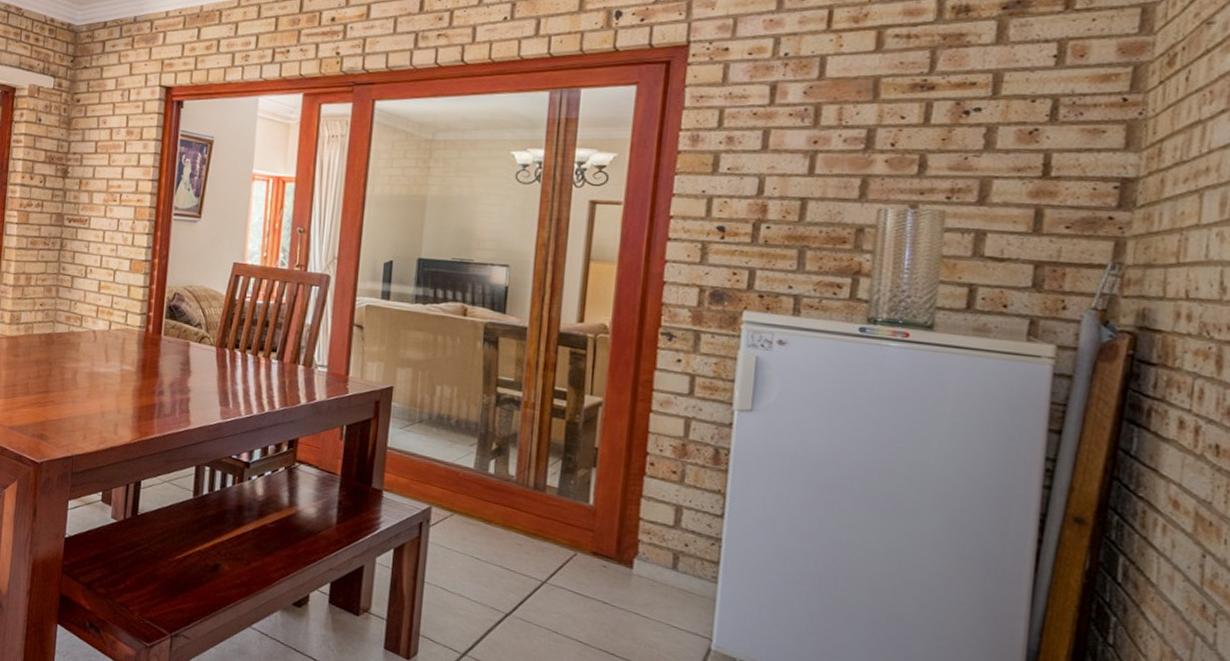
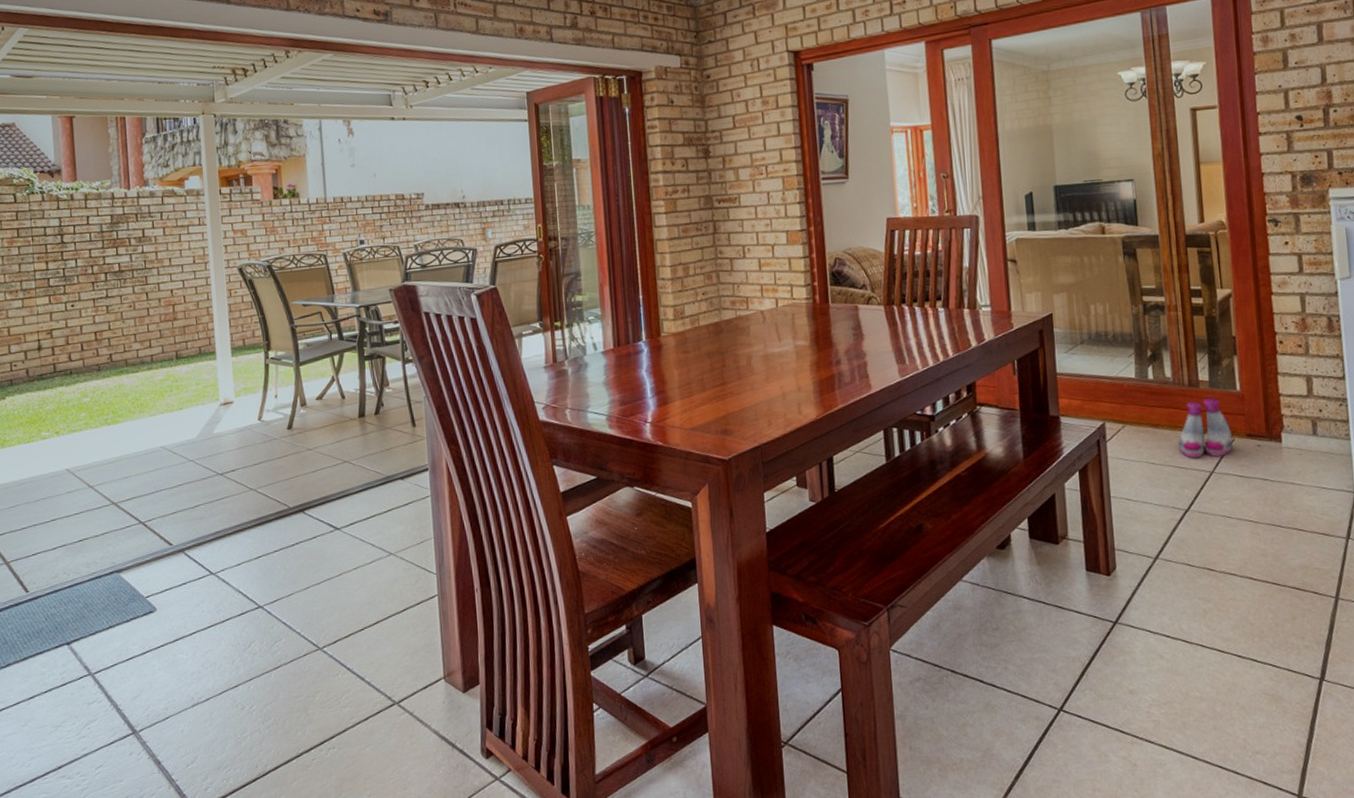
boots: none [510,504,575,568] -> present [1178,397,1234,459]

